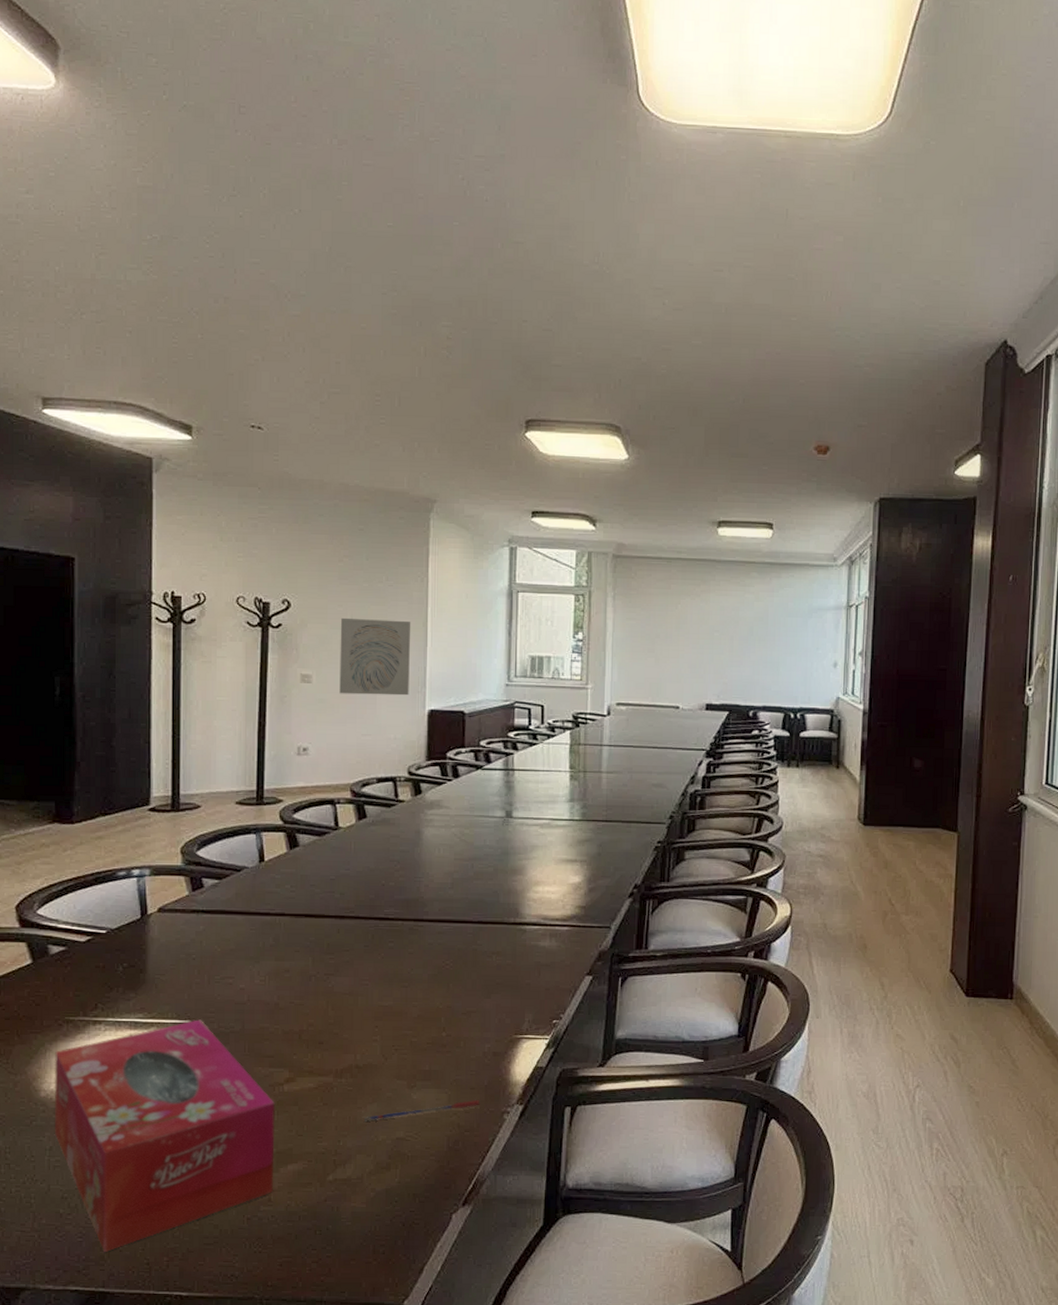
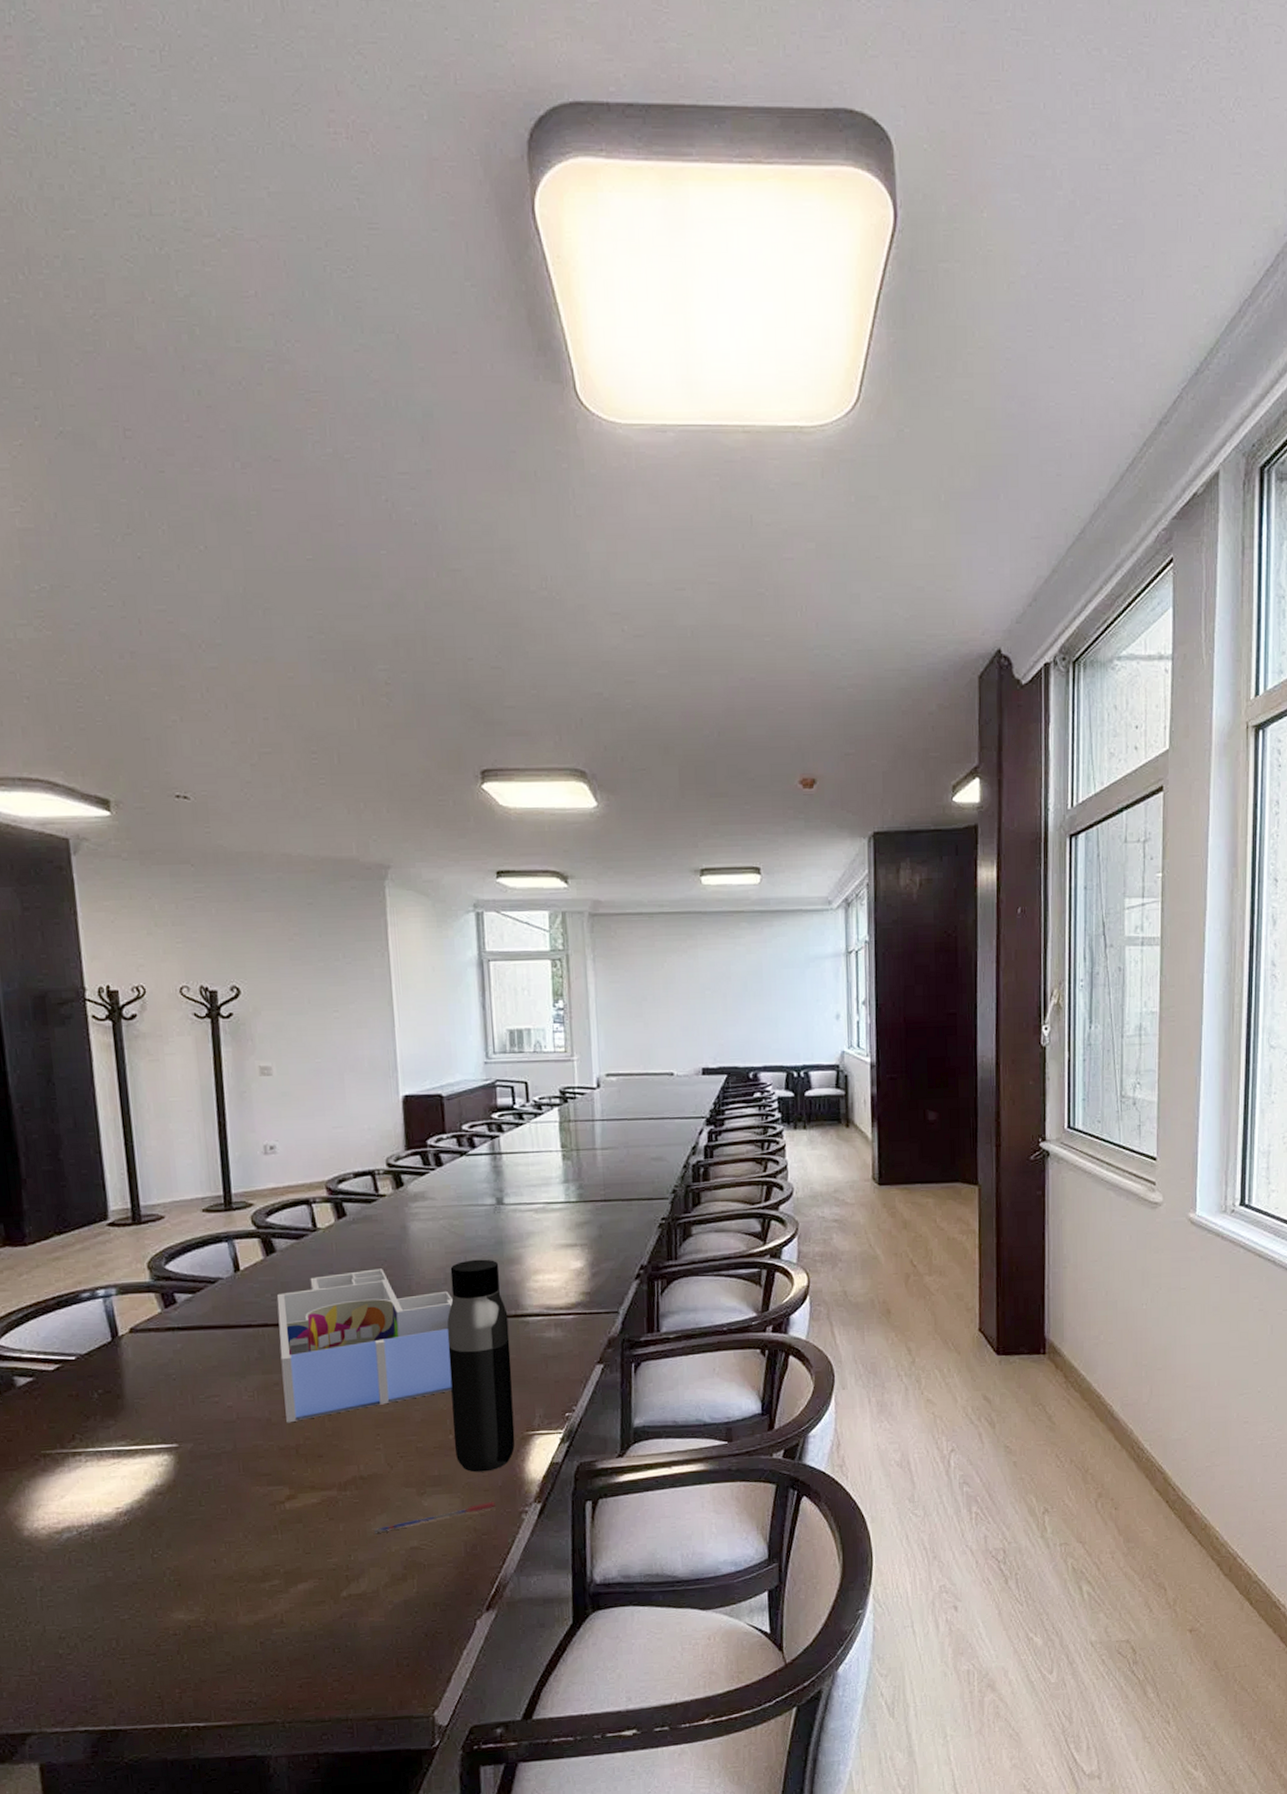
tissue box: present [54,1019,276,1252] -> none [34,1442,285,1689]
desk organizer: none [293,869,457,1009] -> present [277,1268,453,1423]
wall art: present [339,617,411,696] -> none [296,1000,380,1085]
water bottle: none [446,867,507,1070] -> present [446,1259,515,1472]

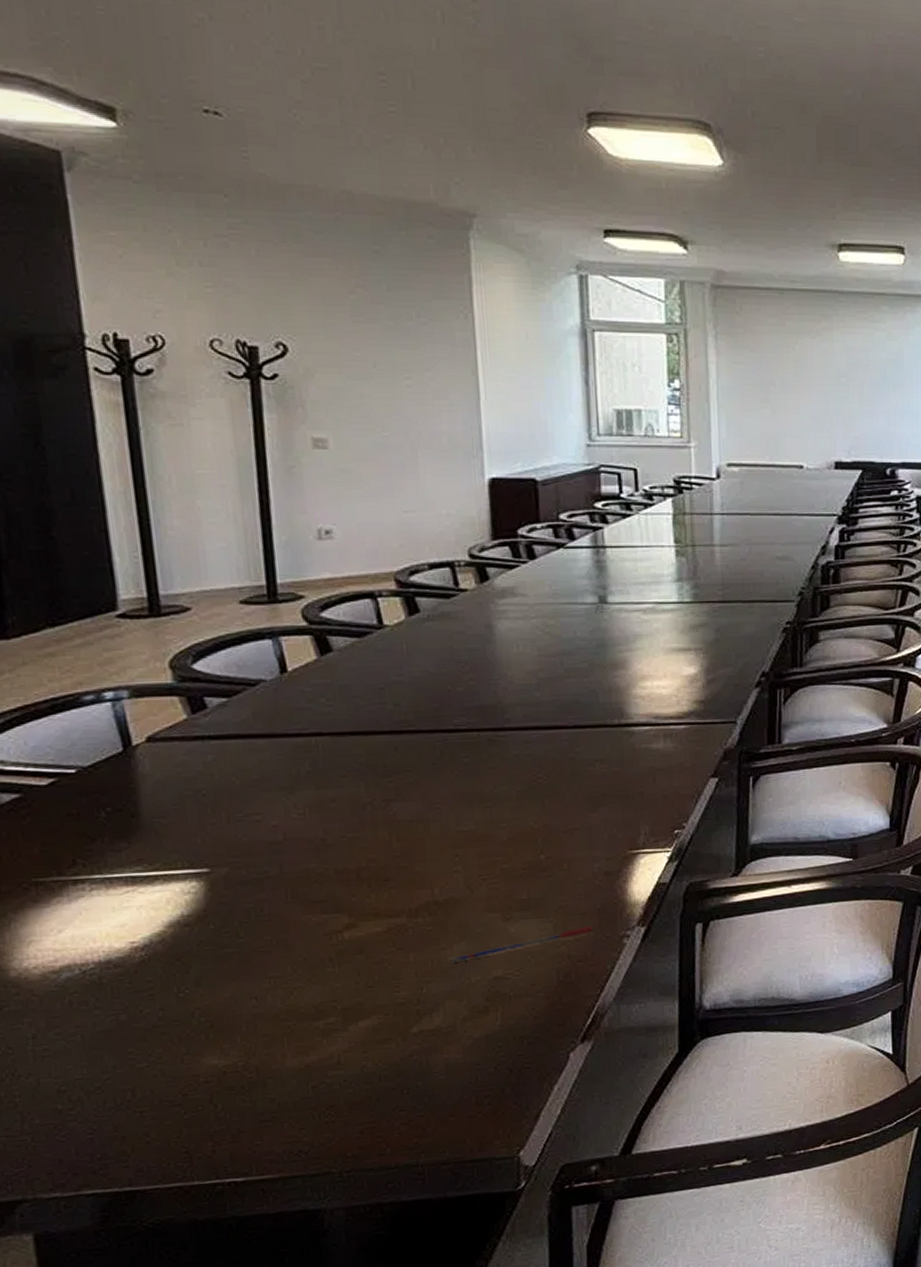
desk organizer: present [277,1268,453,1423] -> none [333,672,546,844]
water bottle: present [446,1259,515,1472] -> none [538,663,617,895]

